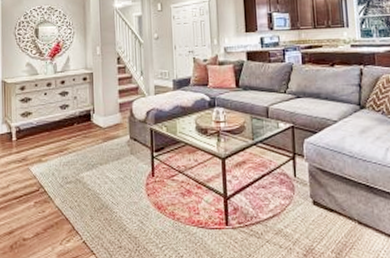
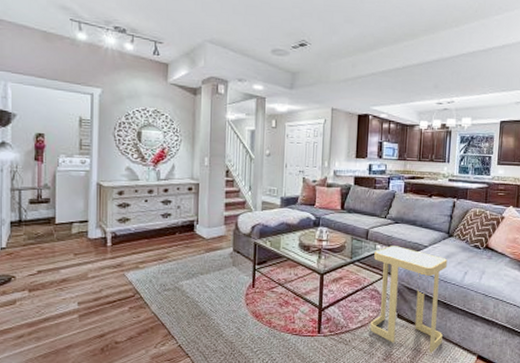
side table: none [278,123,371,248] -> present [370,246,448,354]

